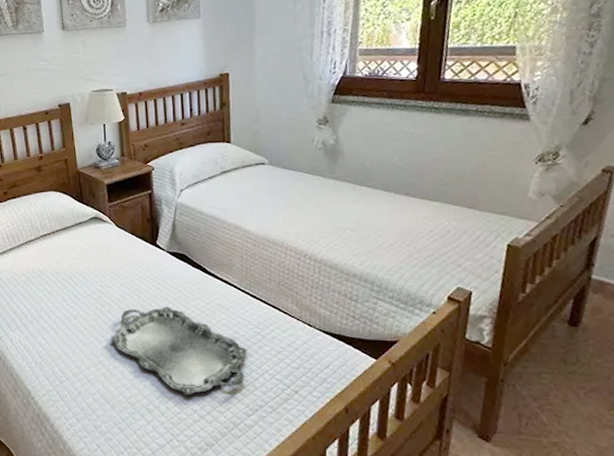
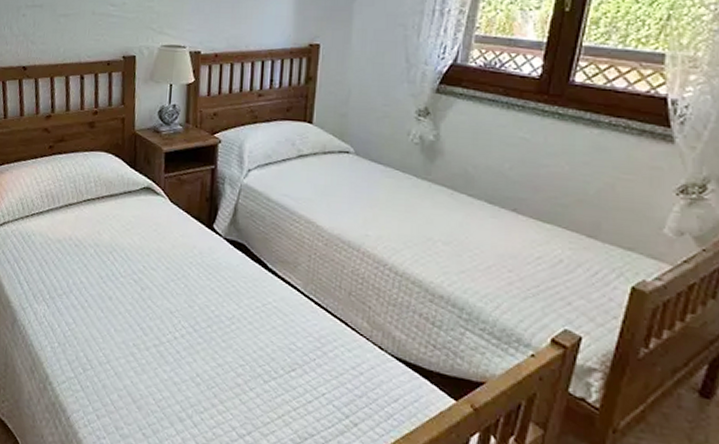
serving tray: present [110,307,247,395] -> none [146,298,303,409]

